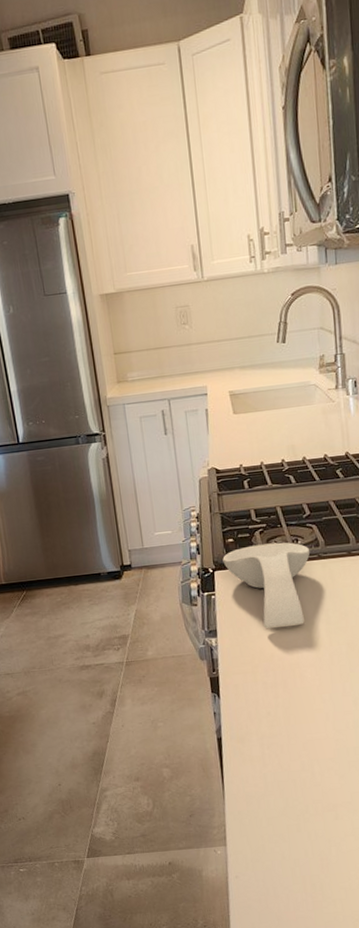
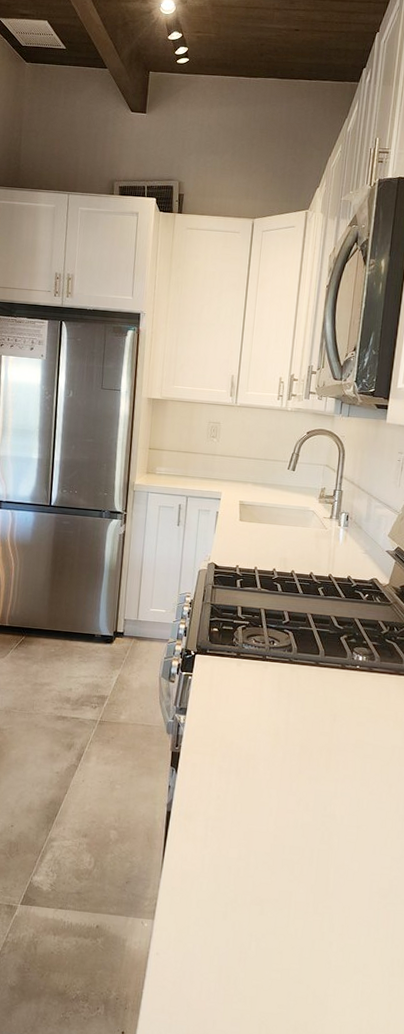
spoon rest: present [222,542,311,629] -> none [205,638,283,720]

